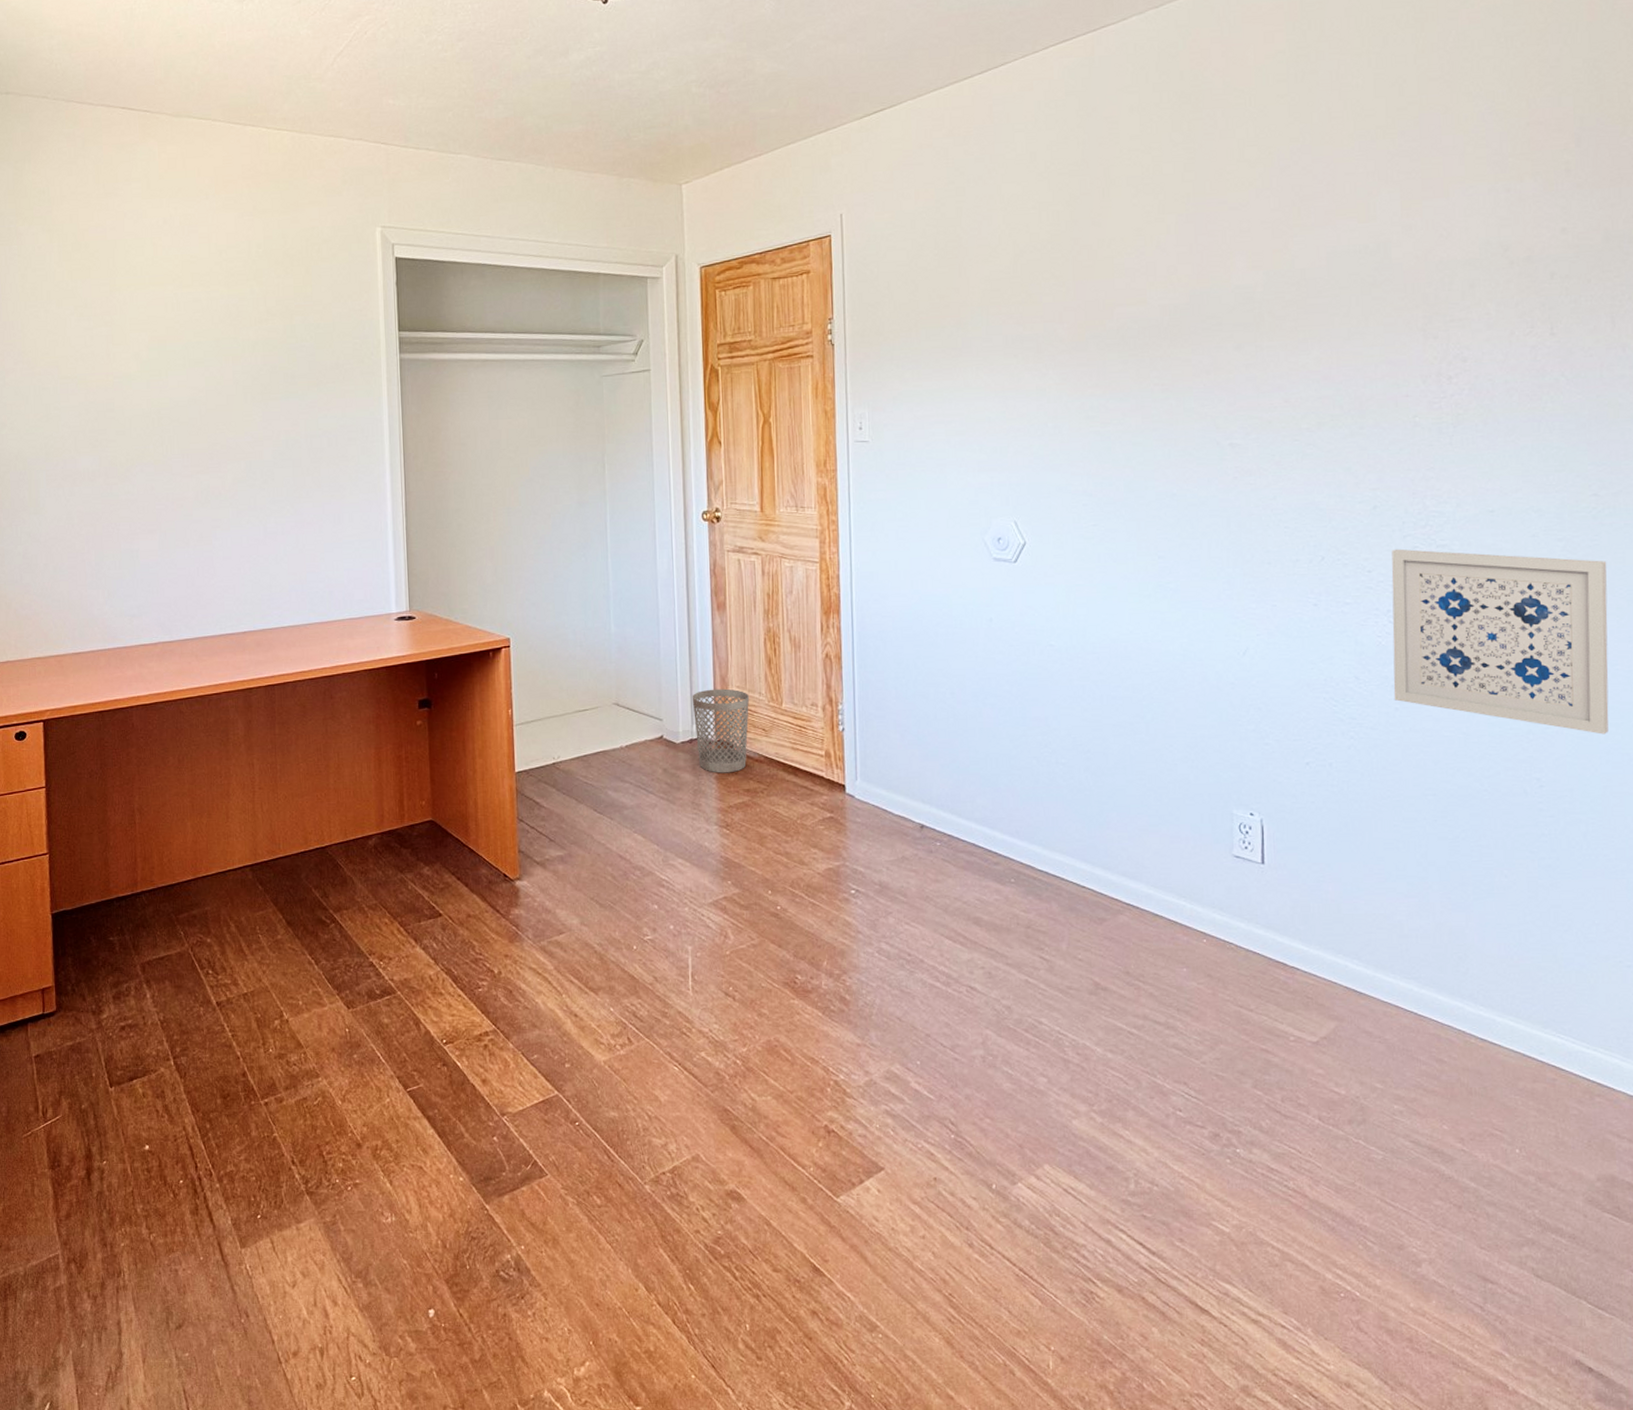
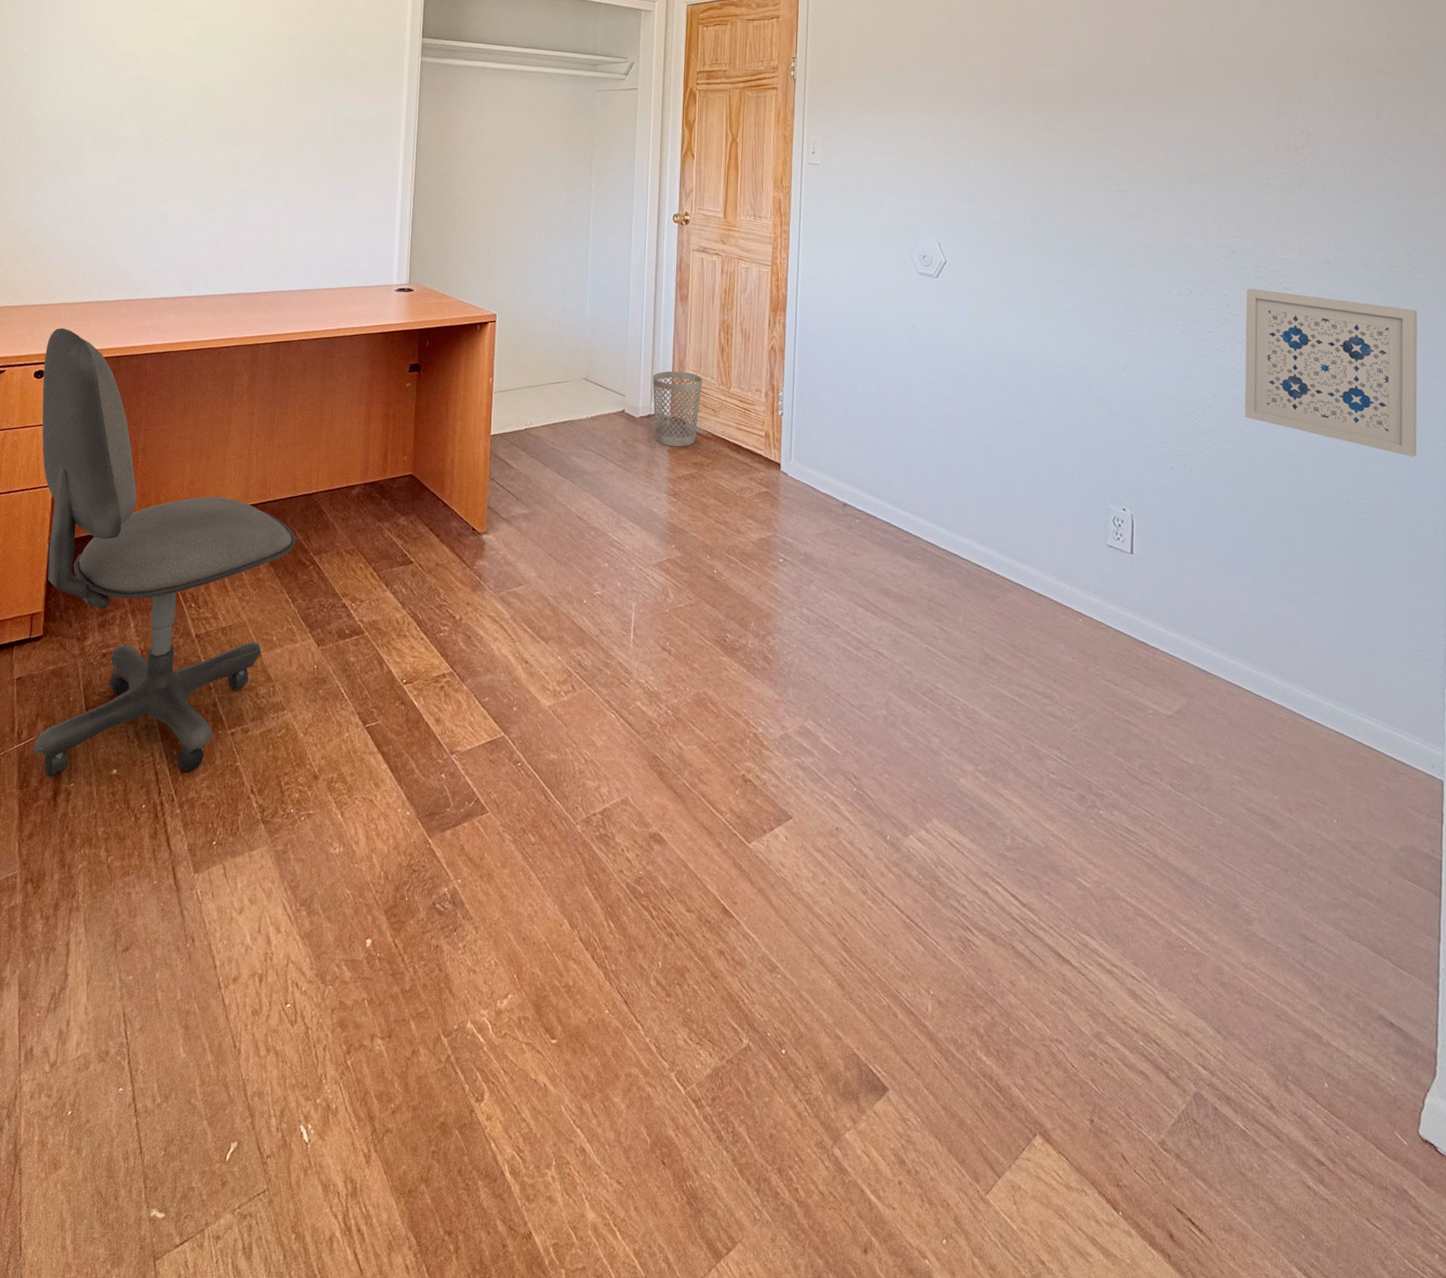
office chair: none [23,684,313,1154] -> present [34,328,296,776]

